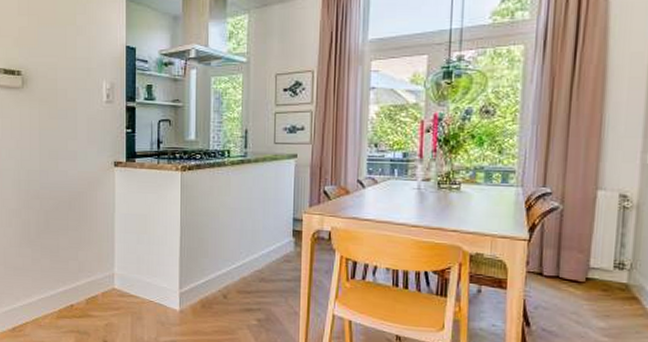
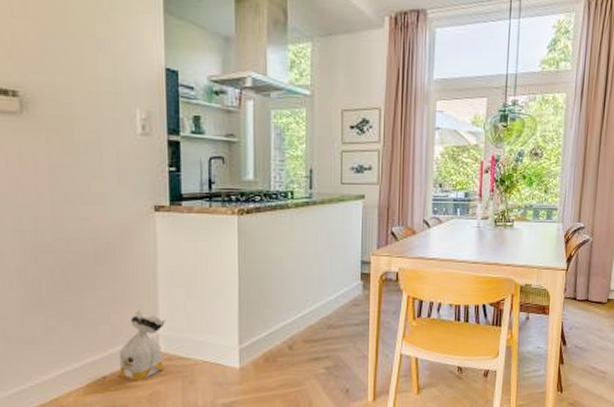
bag: none [82,250,121,313] -> present [118,309,167,382]

